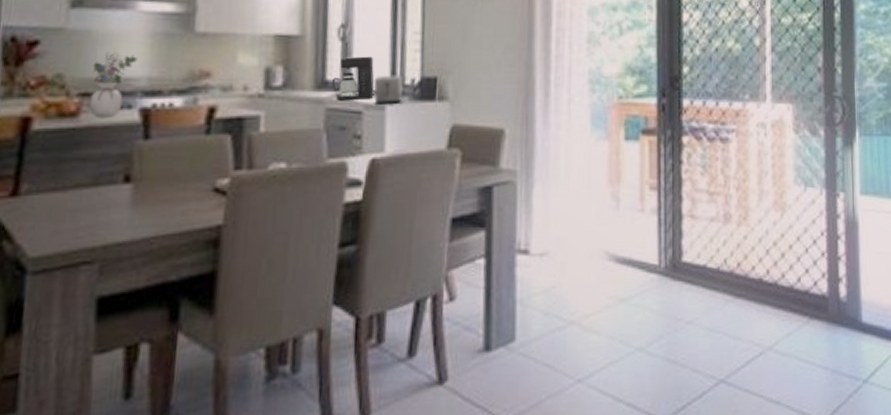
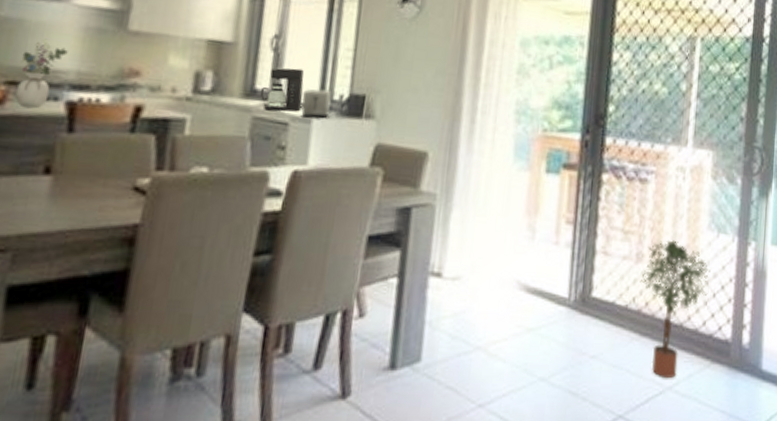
potted tree: none [730,198,801,338] -> present [640,240,711,378]

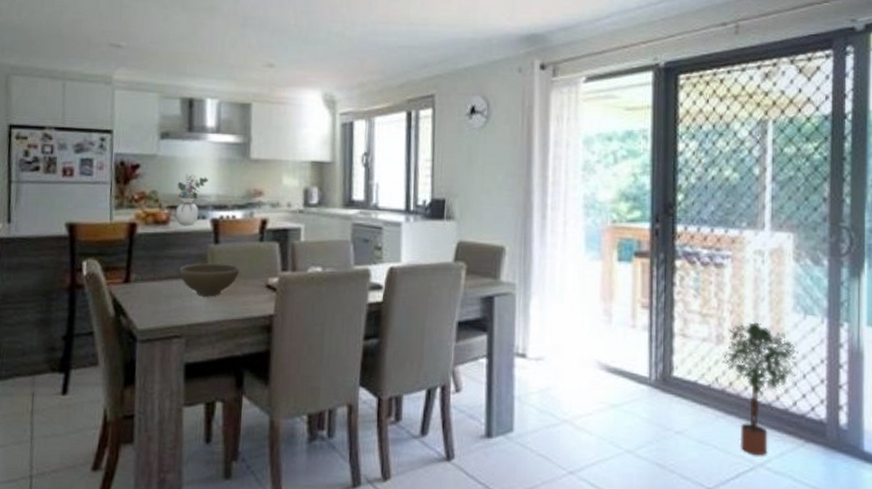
bowl: none [12,156,100,199] -> present [179,263,240,296]
coffee maker: present [260,67,304,112] -> none [357,180,392,218]
toaster: present [300,89,331,118] -> none [391,196,416,222]

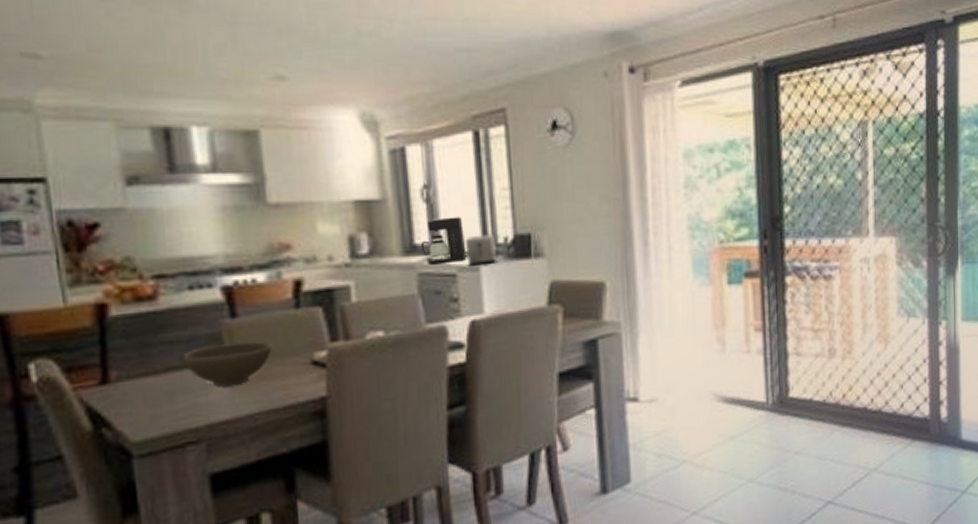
bouquet: present [176,171,209,227] -> none [162,225,210,300]
coffee maker: none [357,180,392,218] -> present [420,217,467,265]
toaster: none [391,196,416,222] -> present [464,234,496,266]
potted tree: present [722,322,799,455] -> none [835,331,904,461]

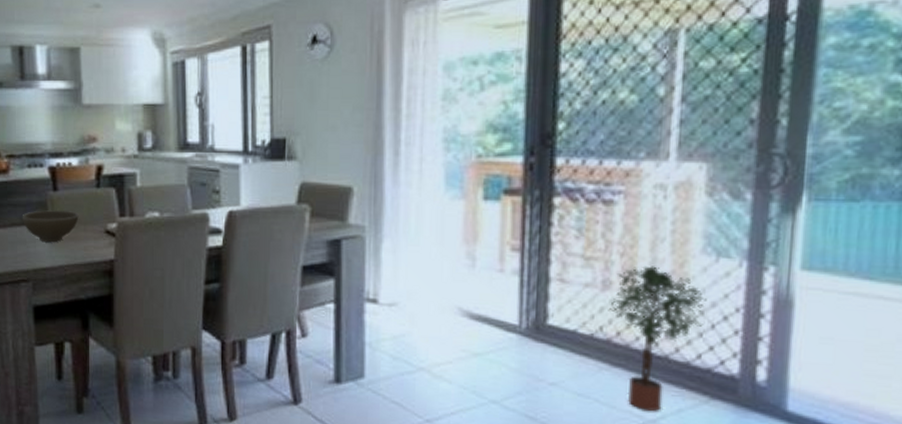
coffee maker: present [420,217,467,265] -> none [192,120,229,161]
toaster: present [464,234,496,266] -> none [228,137,254,164]
potted tree: none [835,331,904,461] -> present [608,266,707,411]

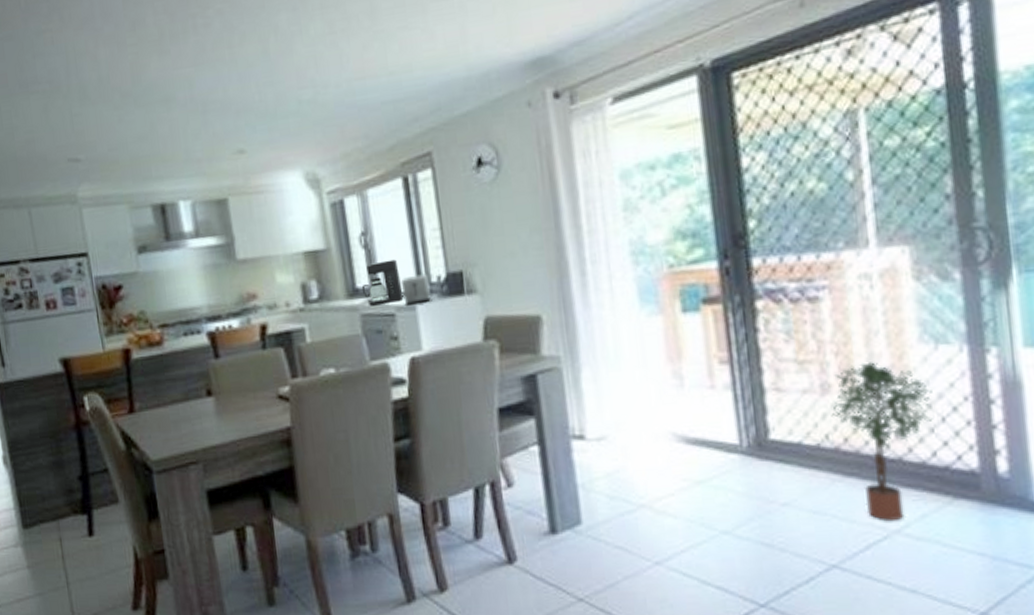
bowl: present [22,210,79,242] -> none [183,378,247,416]
coffee maker: none [192,120,229,161] -> present [361,259,404,306]
toaster: none [228,137,254,164] -> present [400,274,431,306]

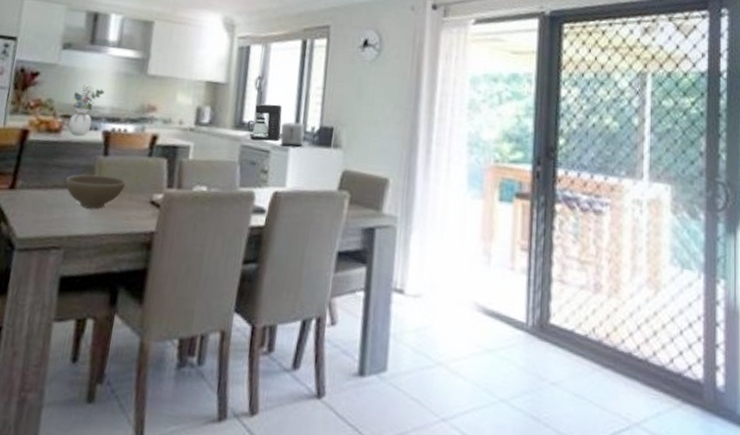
bouquet: none [164,283,197,345] -> present [68,82,105,137]
bowl: none [183,378,247,416] -> present [65,174,126,209]
potted tree: present [831,362,933,520] -> none [599,272,676,414]

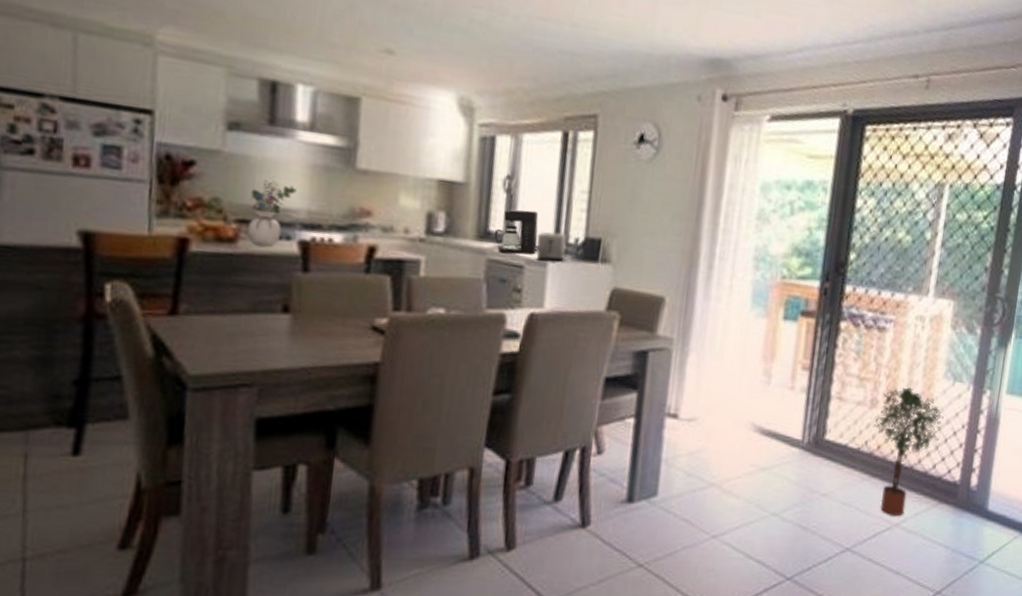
bowl: present [65,174,126,209] -> none [250,295,337,337]
potted tree: none [599,272,676,414] -> present [873,387,944,515]

